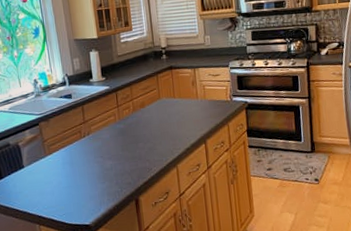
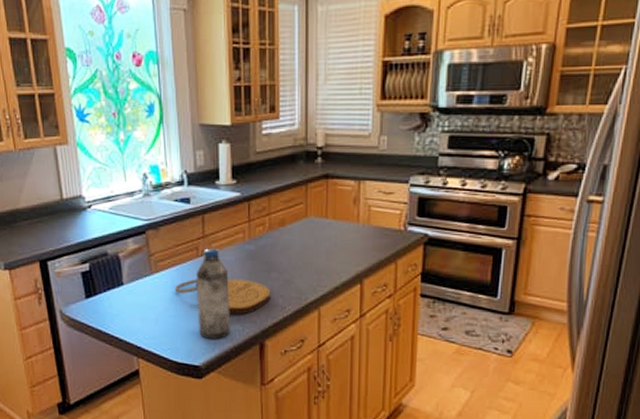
cutting board: none [64,151,140,180] -> present [174,278,271,315]
water bottle: none [80,130,112,202] -> present [196,248,231,339]

